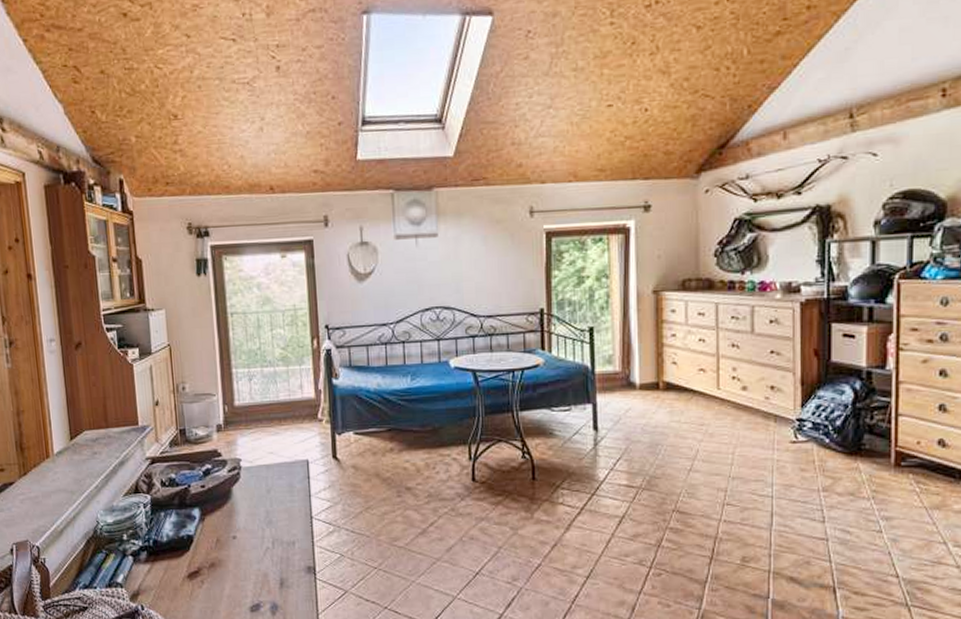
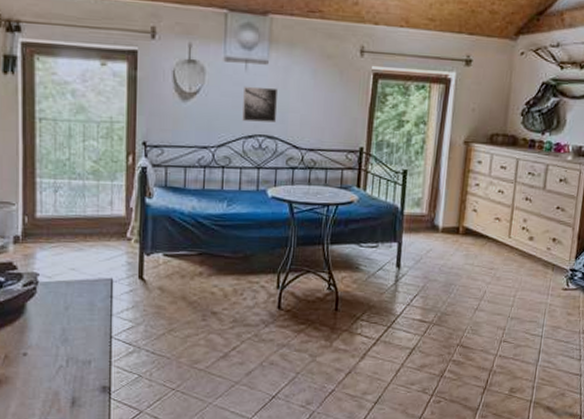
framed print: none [416,259,452,295] -> present [242,86,278,123]

